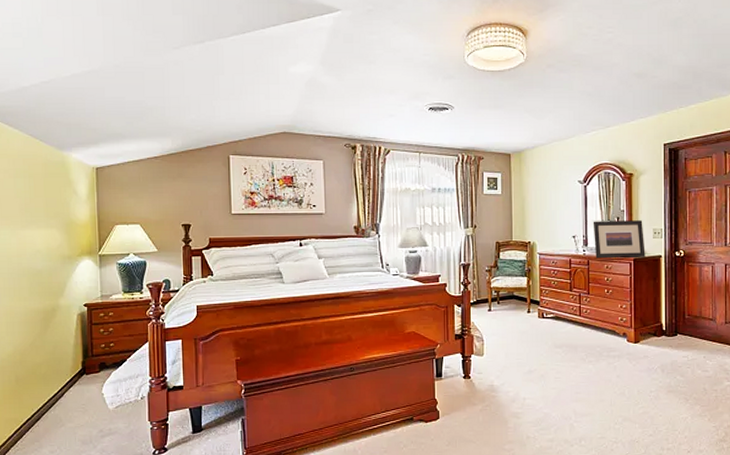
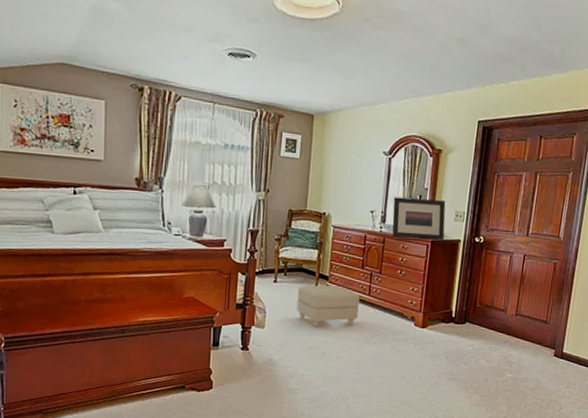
ottoman: none [511,308,571,351] -> present [296,285,360,328]

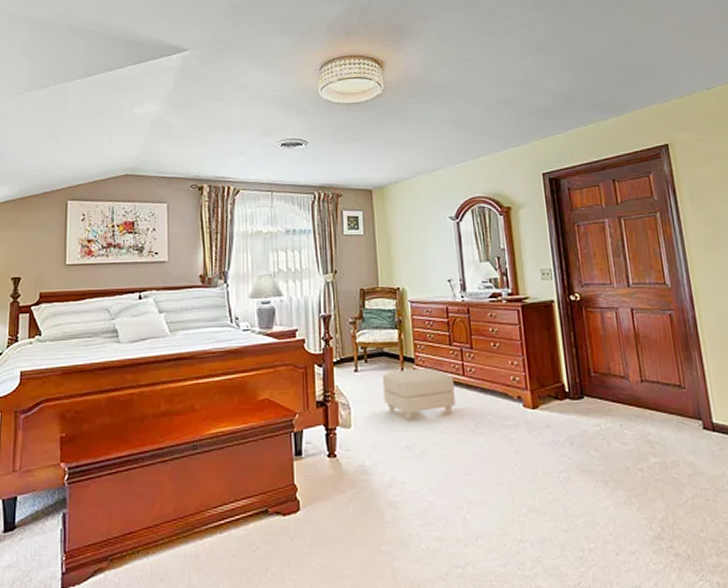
picture frame: present [392,197,446,241] -> none [469,259,535,306]

